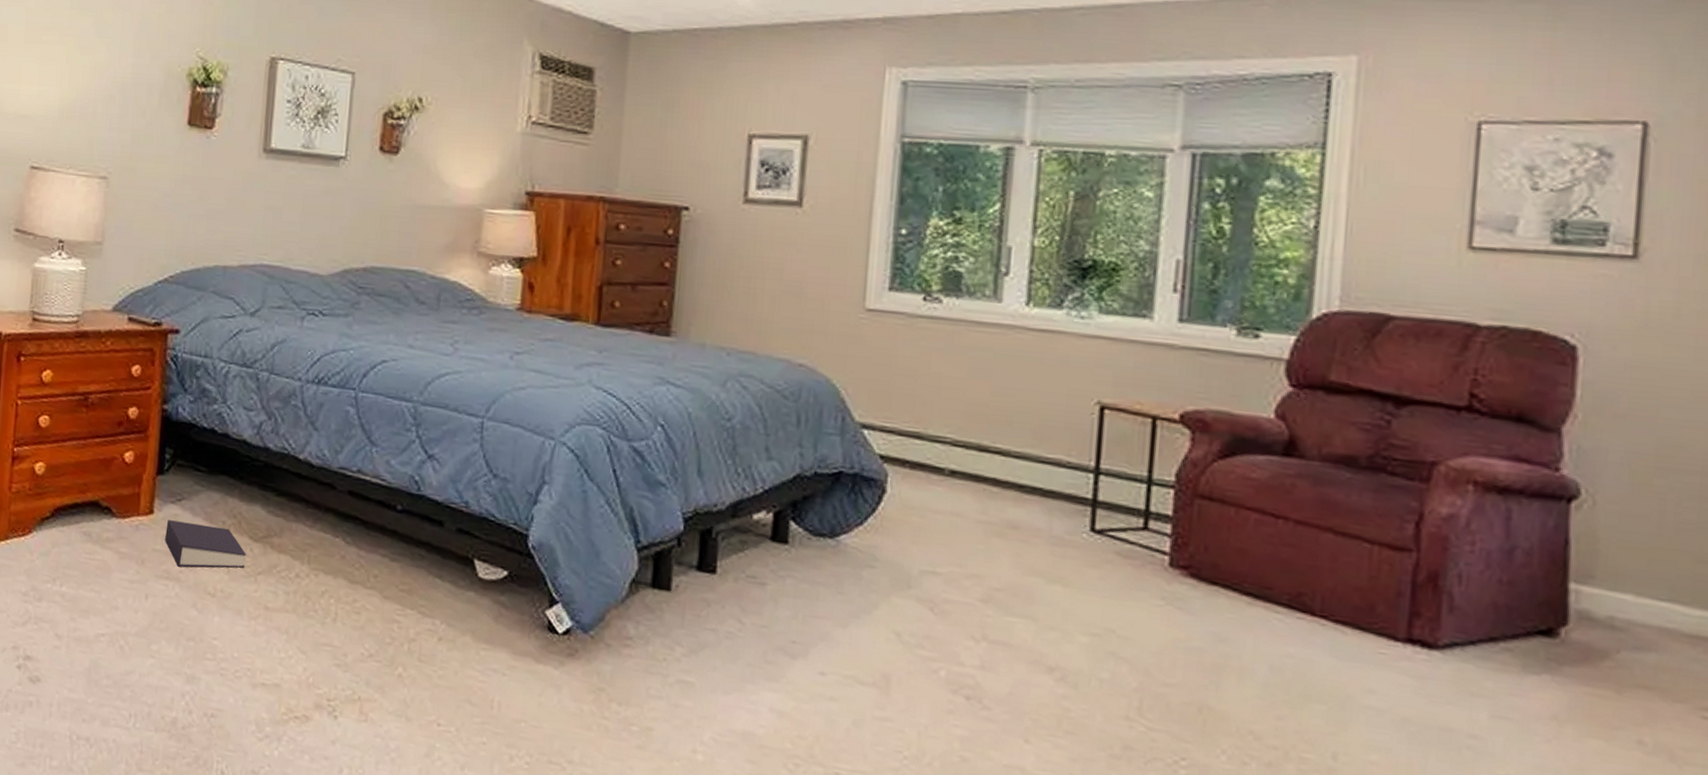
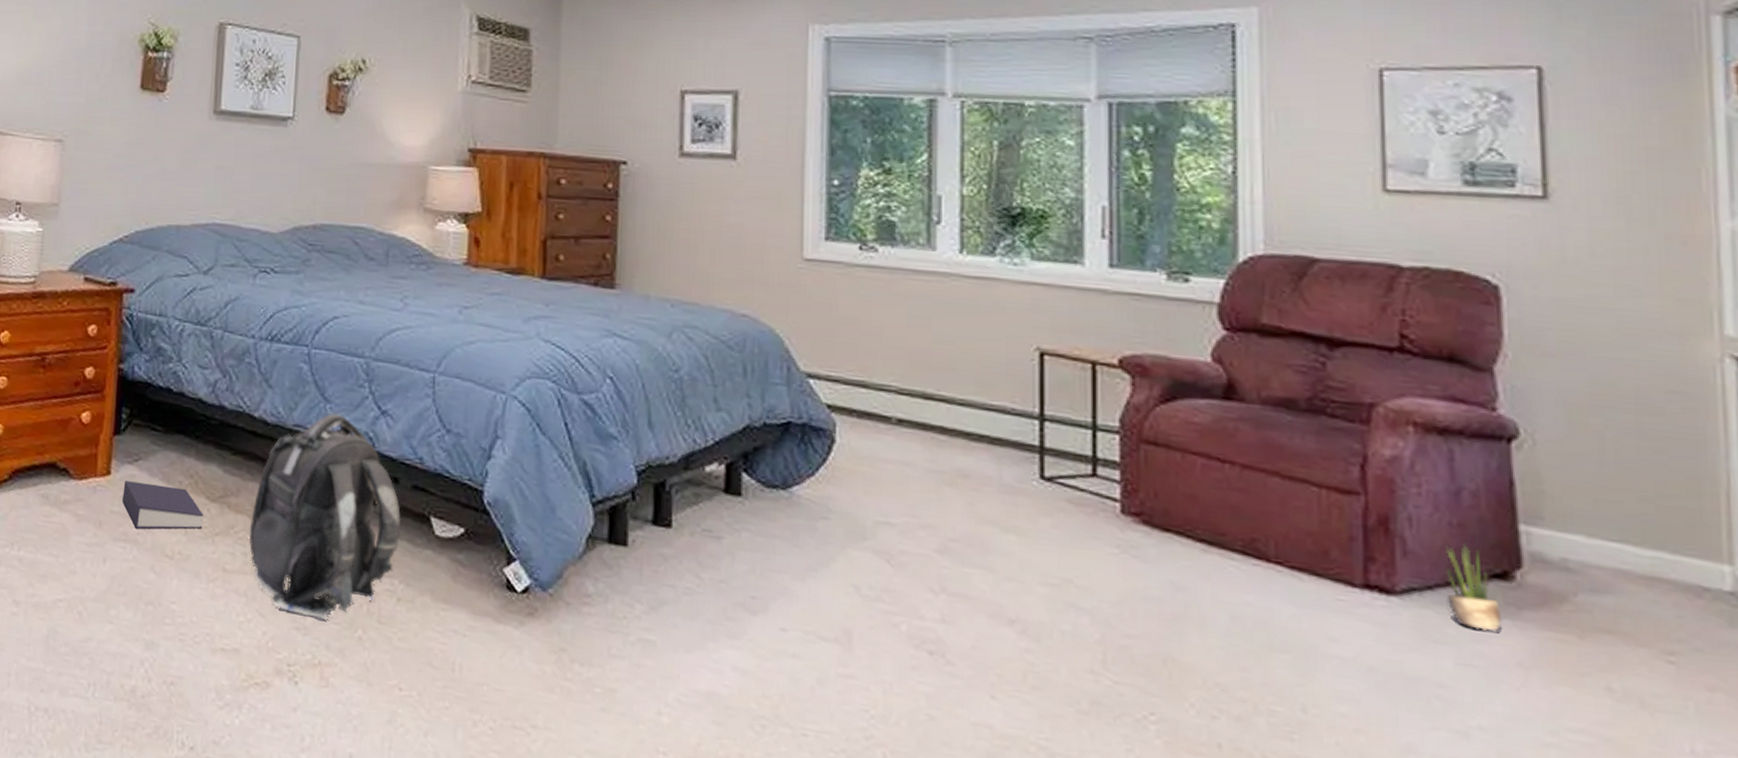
backpack: none [291,457,445,657] -> present [249,414,402,620]
potted plant: none [1488,600,1542,686] -> present [1445,542,1503,632]

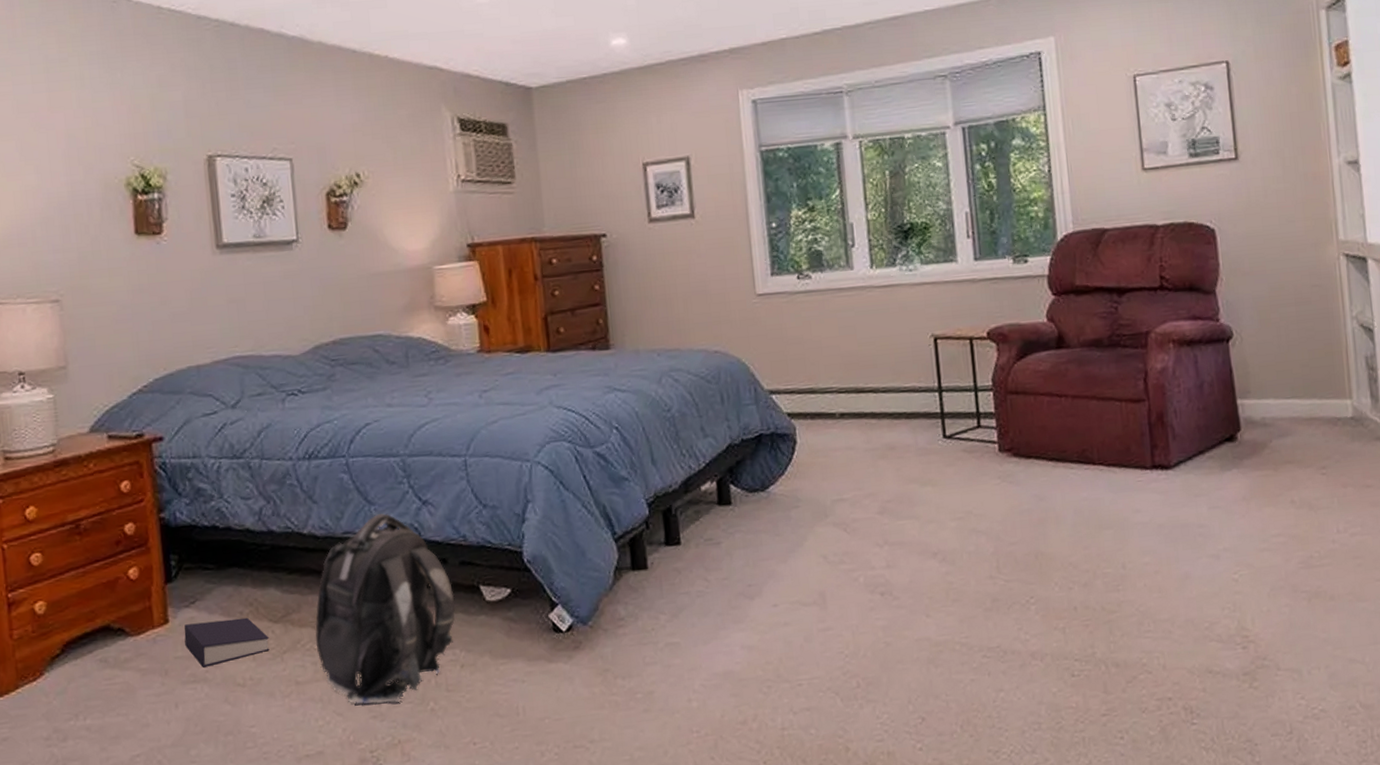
potted plant: present [1445,542,1503,632] -> none [1197,420,1233,480]

